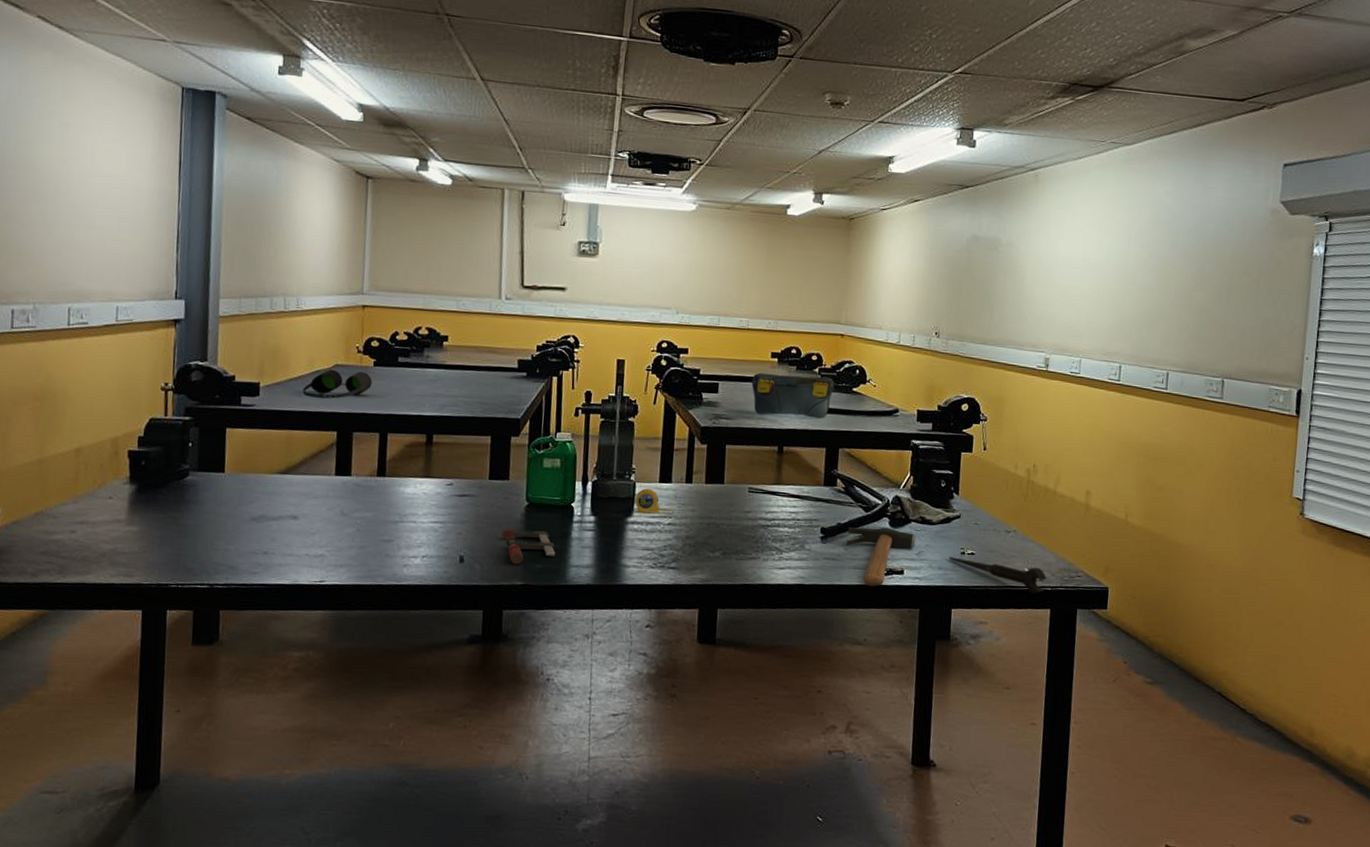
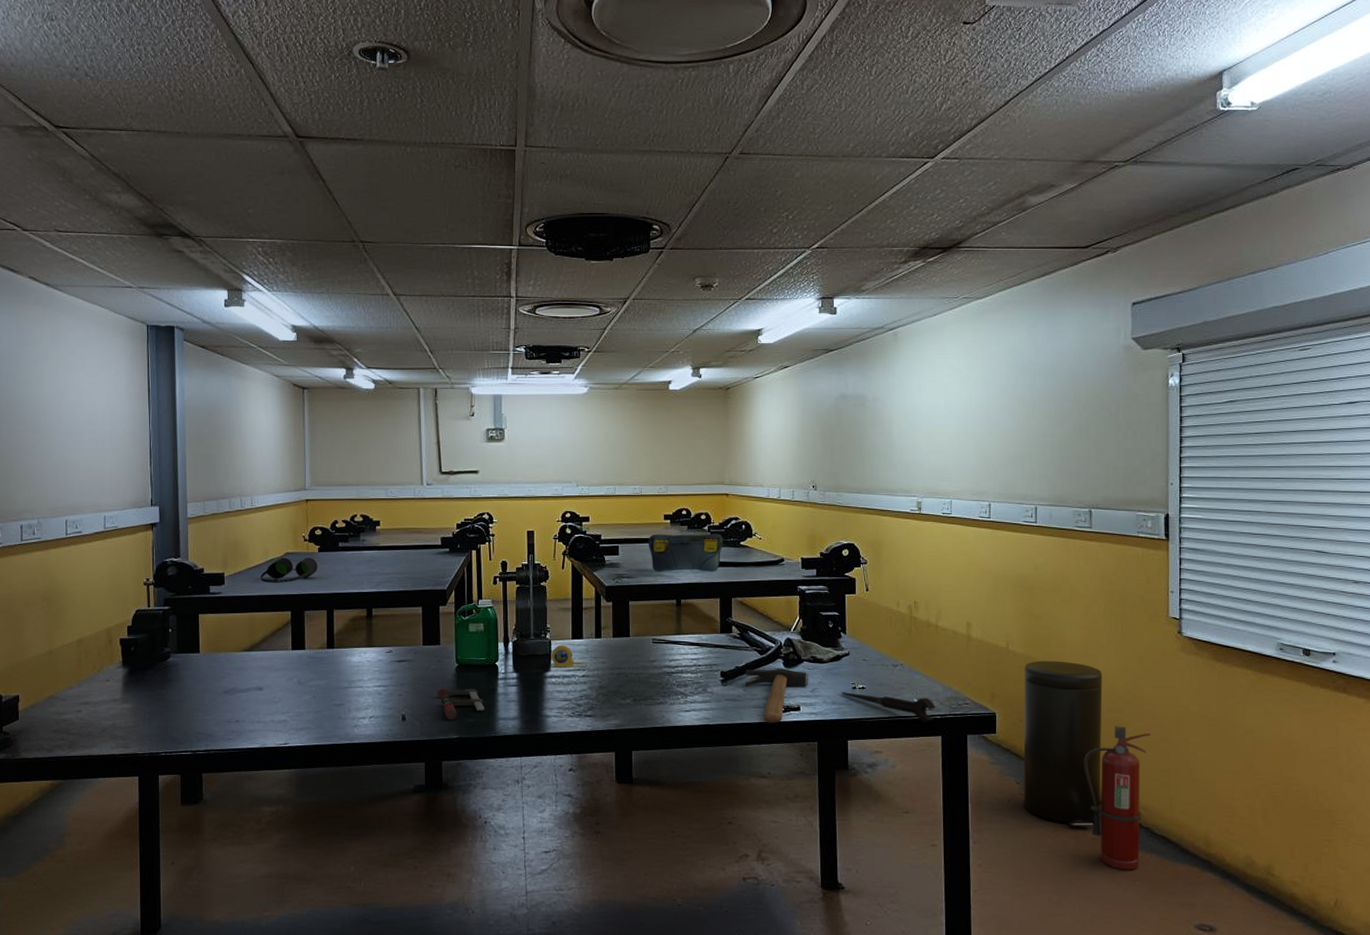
pedal bin: none [1129,535,1221,711] -> present [1023,660,1103,827]
fire extinguisher: none [1194,607,1264,758] -> present [1084,726,1151,870]

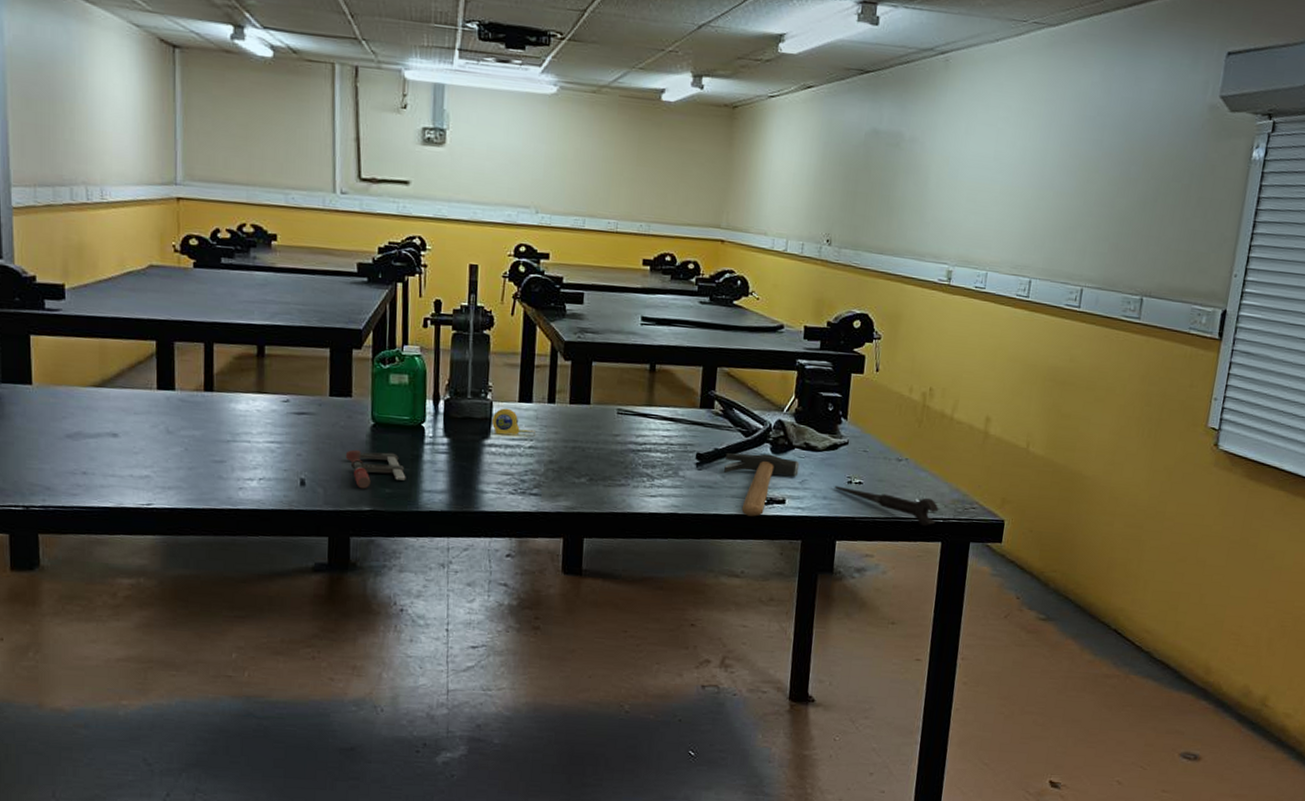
goggles: present [260,557,318,584] -> none [114,270,193,304]
toolbox: present [648,533,724,572] -> none [620,281,714,334]
pedal bin: present [1023,660,1103,827] -> none [1021,465,1127,648]
fire extinguisher: present [1084,726,1151,870] -> none [1088,542,1167,695]

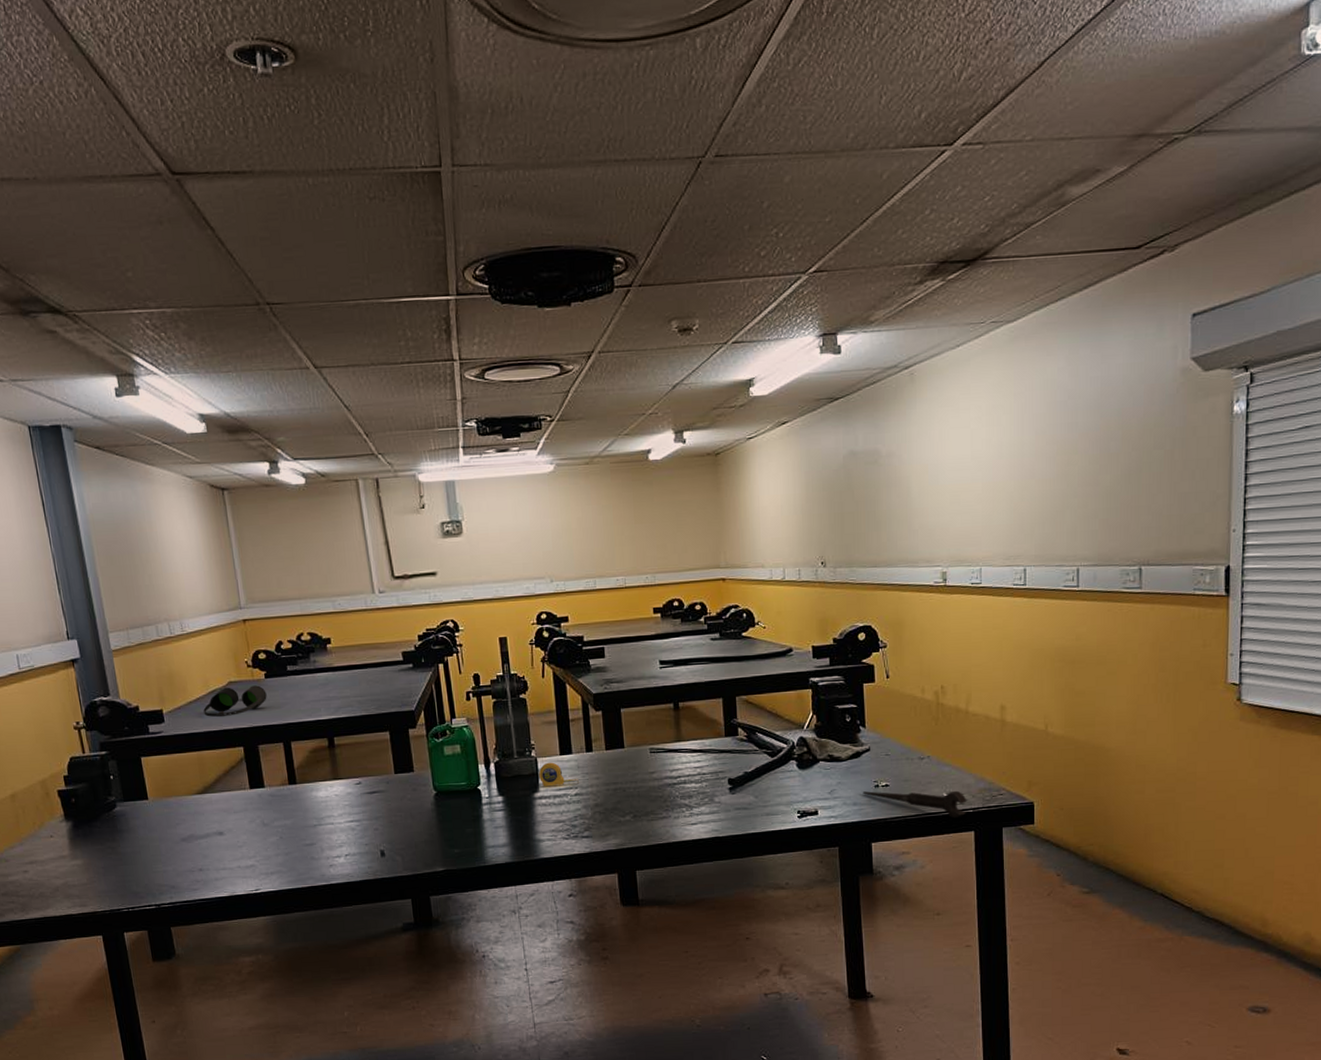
goggles: none [114,270,193,304] -> present [203,685,267,718]
clamp: present [345,449,406,489] -> none [415,816,471,852]
claw hammer: present [724,453,800,517] -> none [756,770,827,831]

